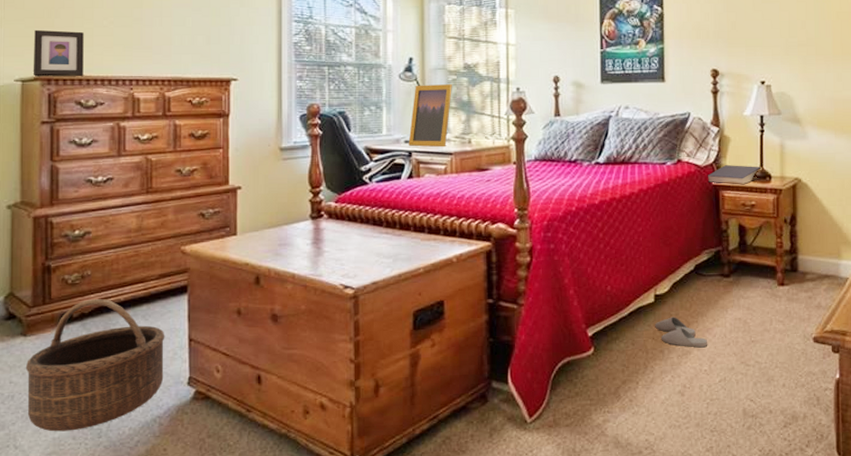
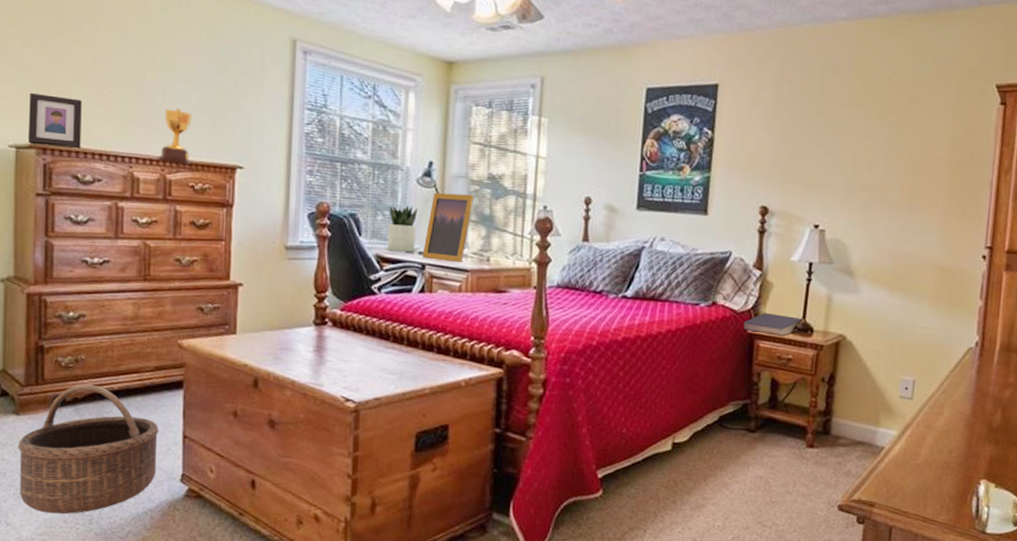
award: none [156,31,189,82] -> present [157,108,192,165]
planter: none [373,99,403,143] -> present [384,205,418,253]
slippers: present [655,317,708,348] -> none [669,467,725,503]

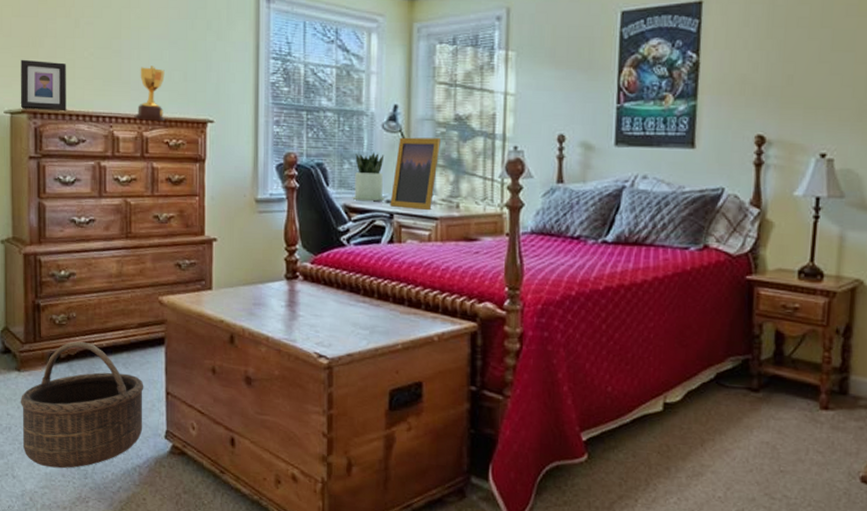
book: present [743,313,804,337] -> none [740,256,812,283]

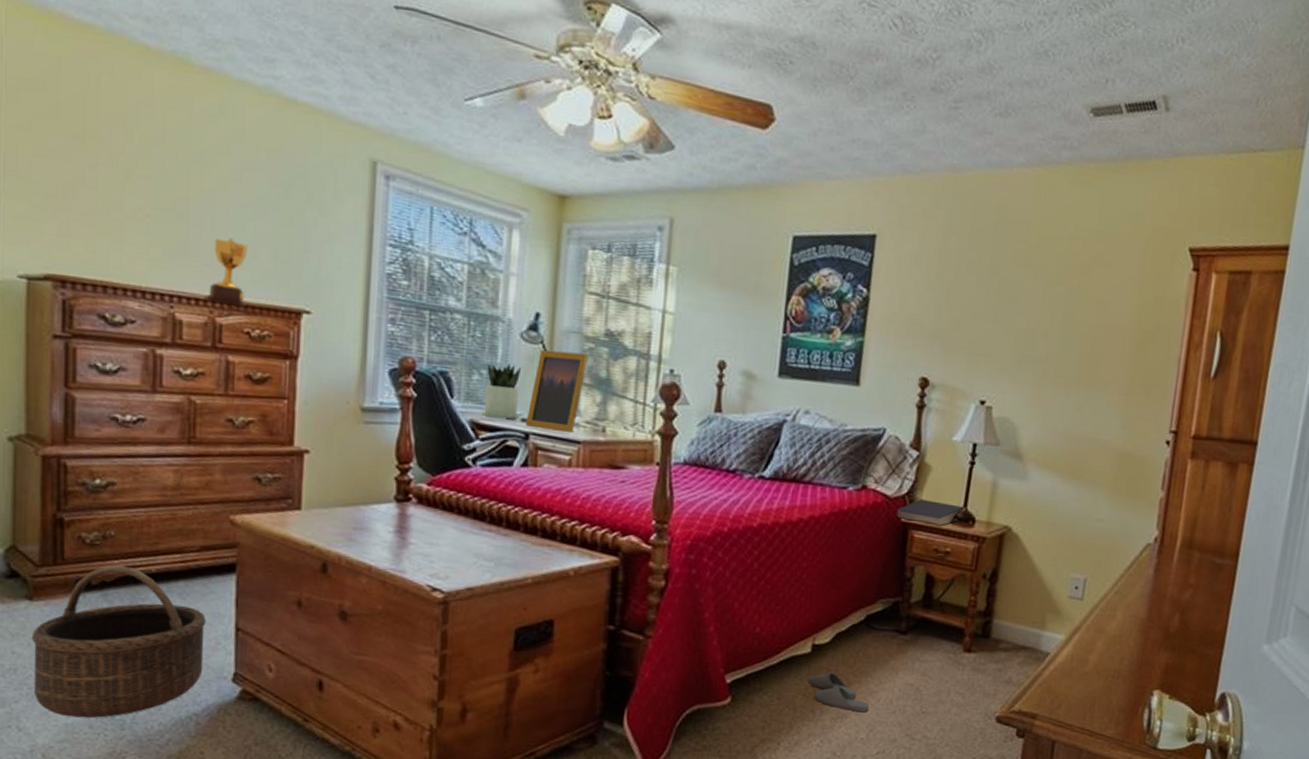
picture frame: present [20,59,66,112] -> none [42,211,110,283]
slippers: none [661,430,726,471] -> present [808,672,870,713]
book: none [740,256,812,283] -> present [896,499,965,527]

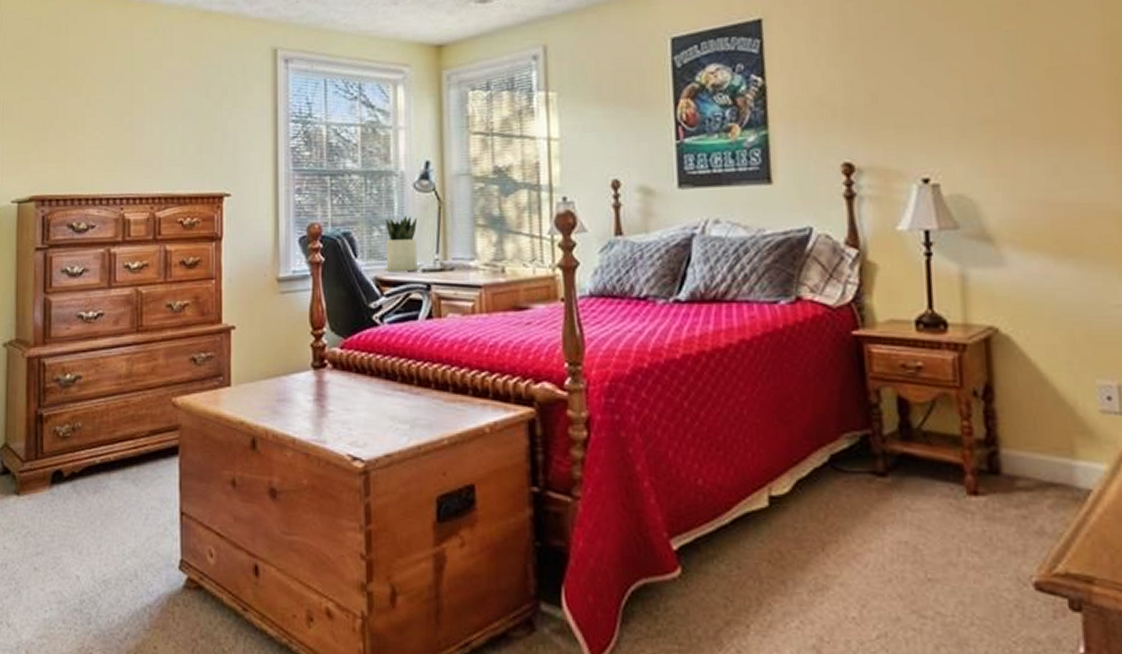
basket: present [31,565,207,719] -> none [18,456,156,613]
award: present [204,238,248,307] -> none [146,140,179,200]
picture frame: present [525,349,588,434] -> none [426,194,479,278]
slippers: present [808,672,870,713] -> none [771,531,856,583]
book: present [896,499,965,527] -> none [843,305,933,336]

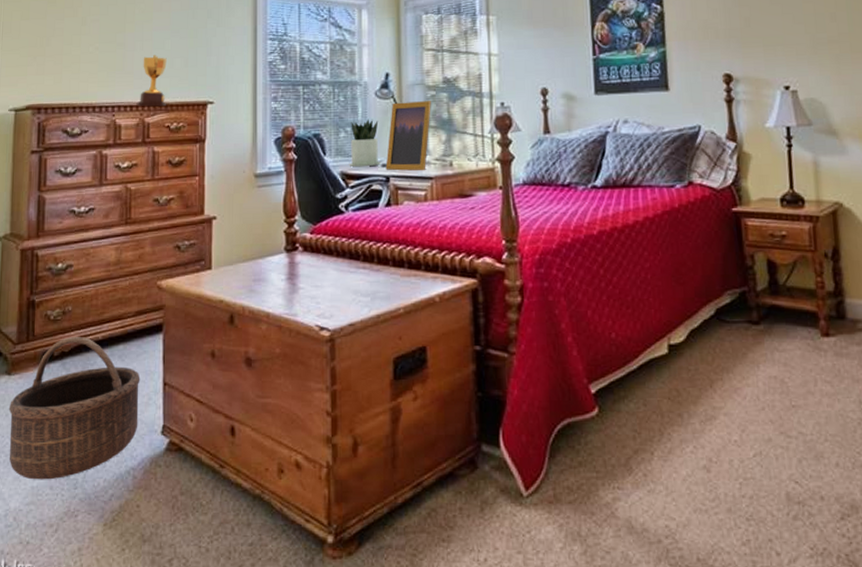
basket: none [18,456,156,613] -> present [8,337,141,480]
award: none [146,140,179,200] -> present [136,55,167,107]
picture frame: none [426,194,479,278] -> present [386,101,431,171]

